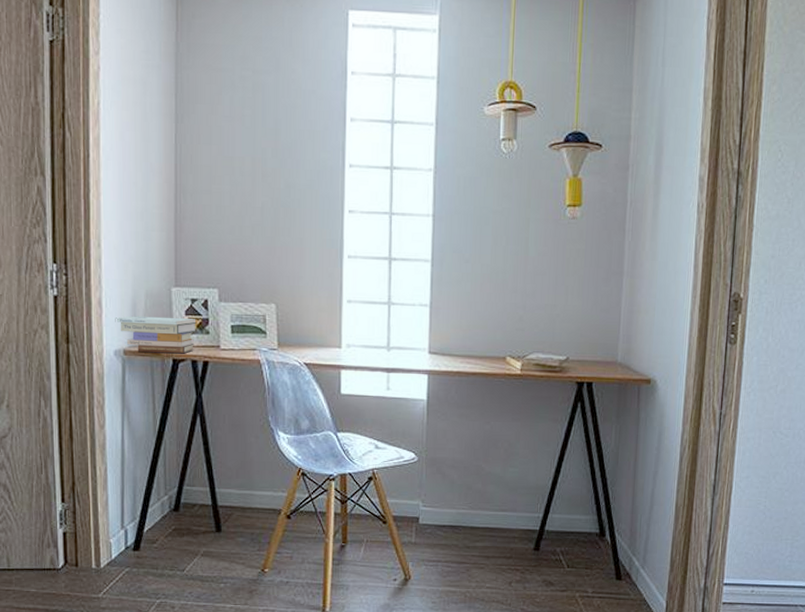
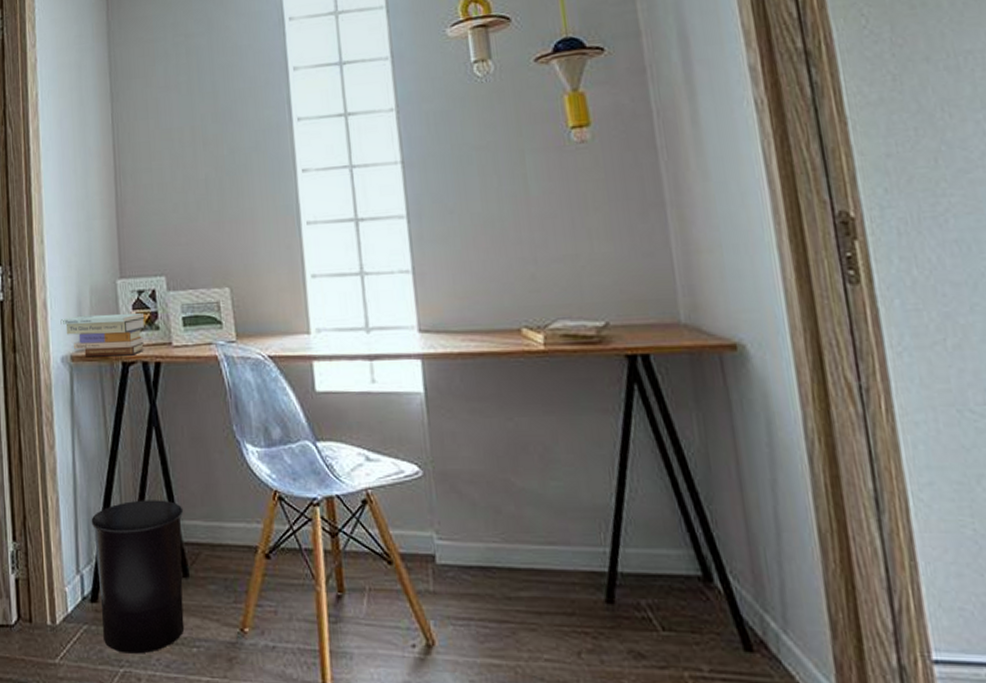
waste bin: none [136,472,221,589] -> present [91,500,185,654]

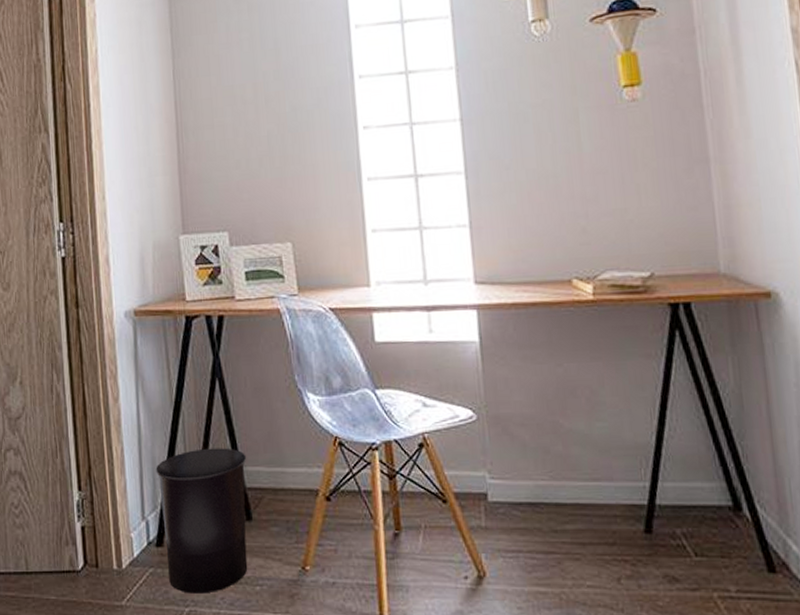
books: present [60,313,146,357] -> none [123,268,208,312]

